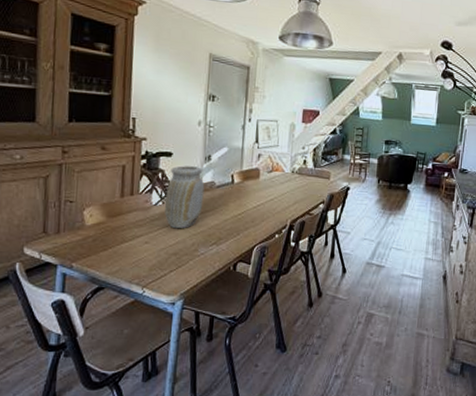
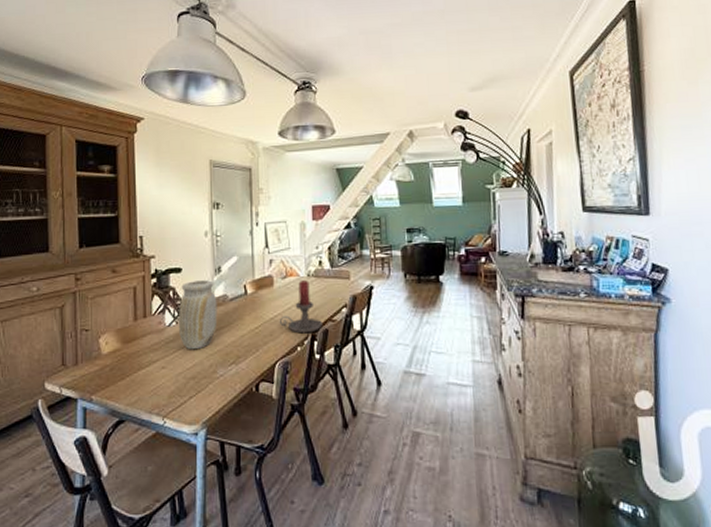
candle holder: none [261,176,301,223] -> present [279,280,322,334]

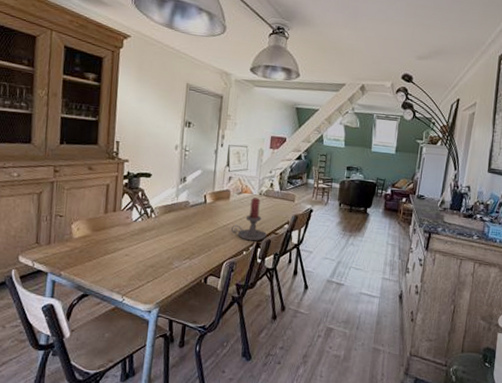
vase: present [179,280,218,350] -> none [143,186,180,244]

